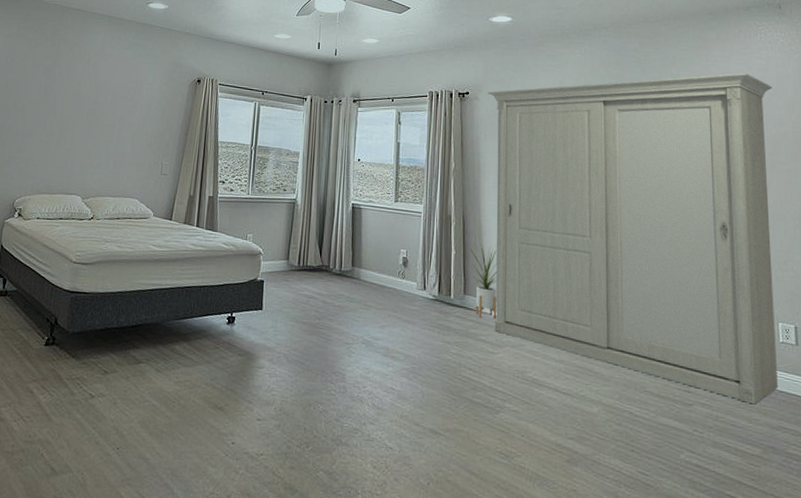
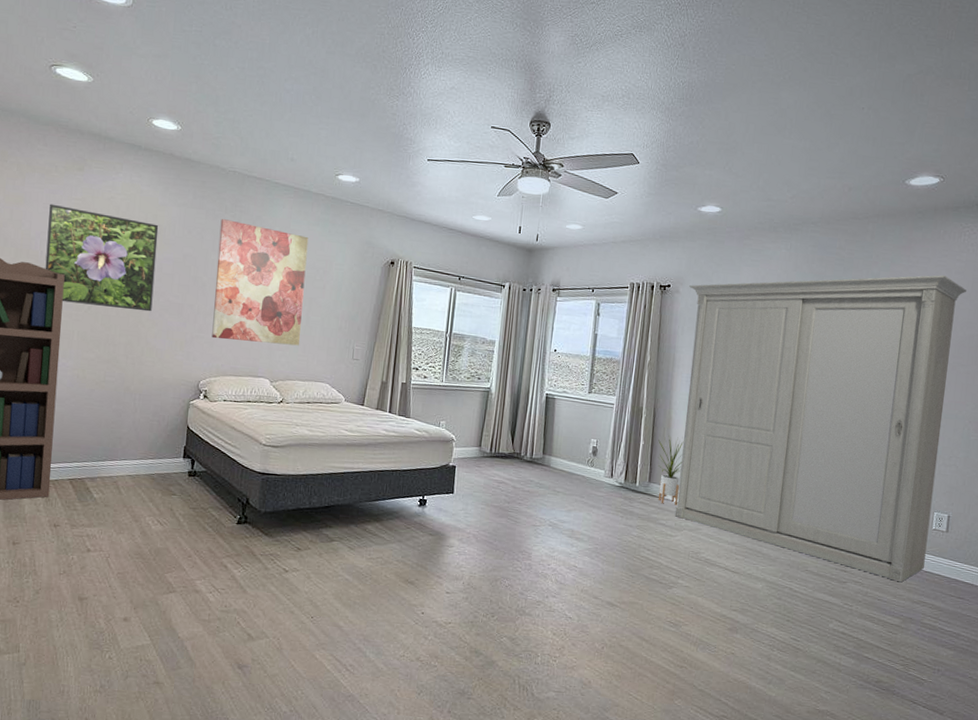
wall art: none [28,47,121,163] -> present [212,219,309,346]

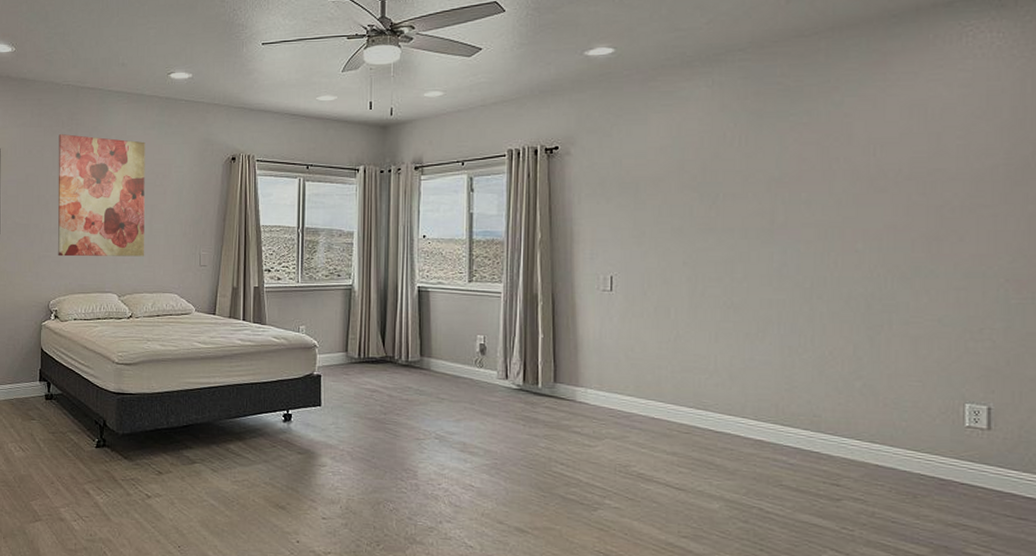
house plant: present [658,435,684,505] -> none [561,324,596,409]
wardrobe: present [674,275,966,583] -> none [583,92,979,499]

